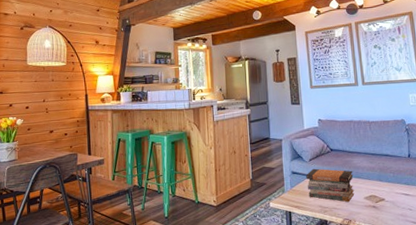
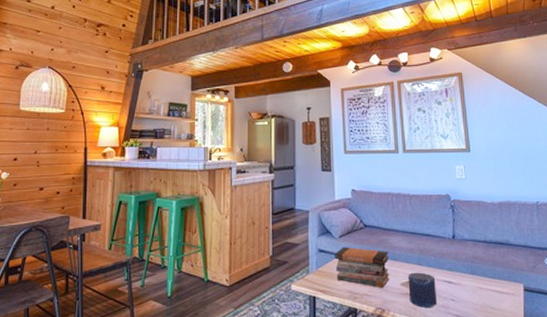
candle: none [370,187,396,218] -> present [408,272,437,309]

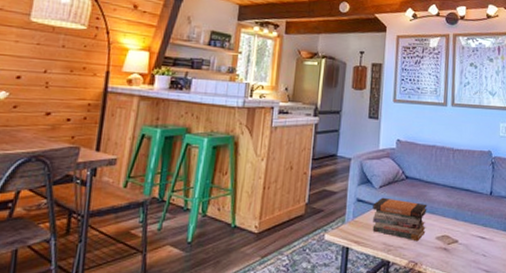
candle: present [408,272,437,309] -> none [442,226,470,263]

